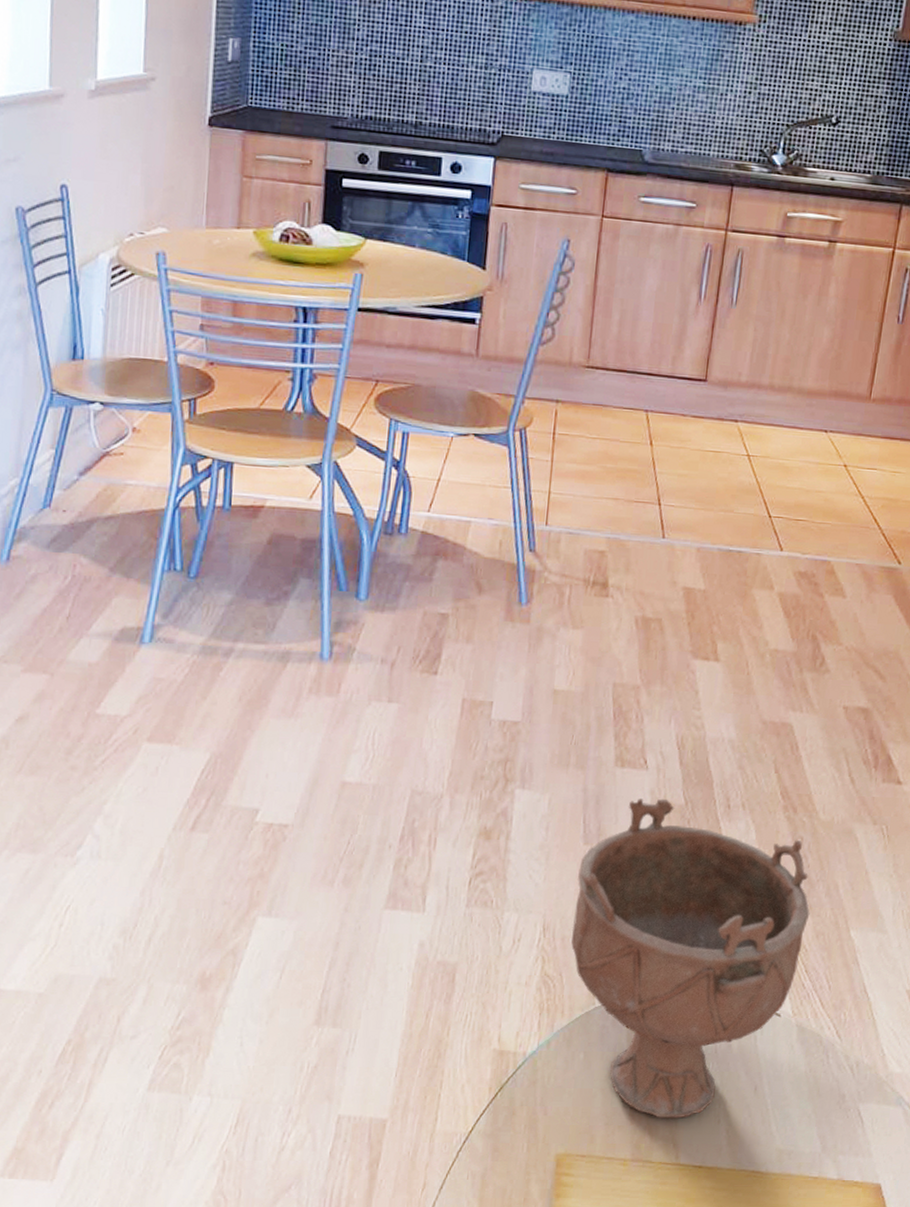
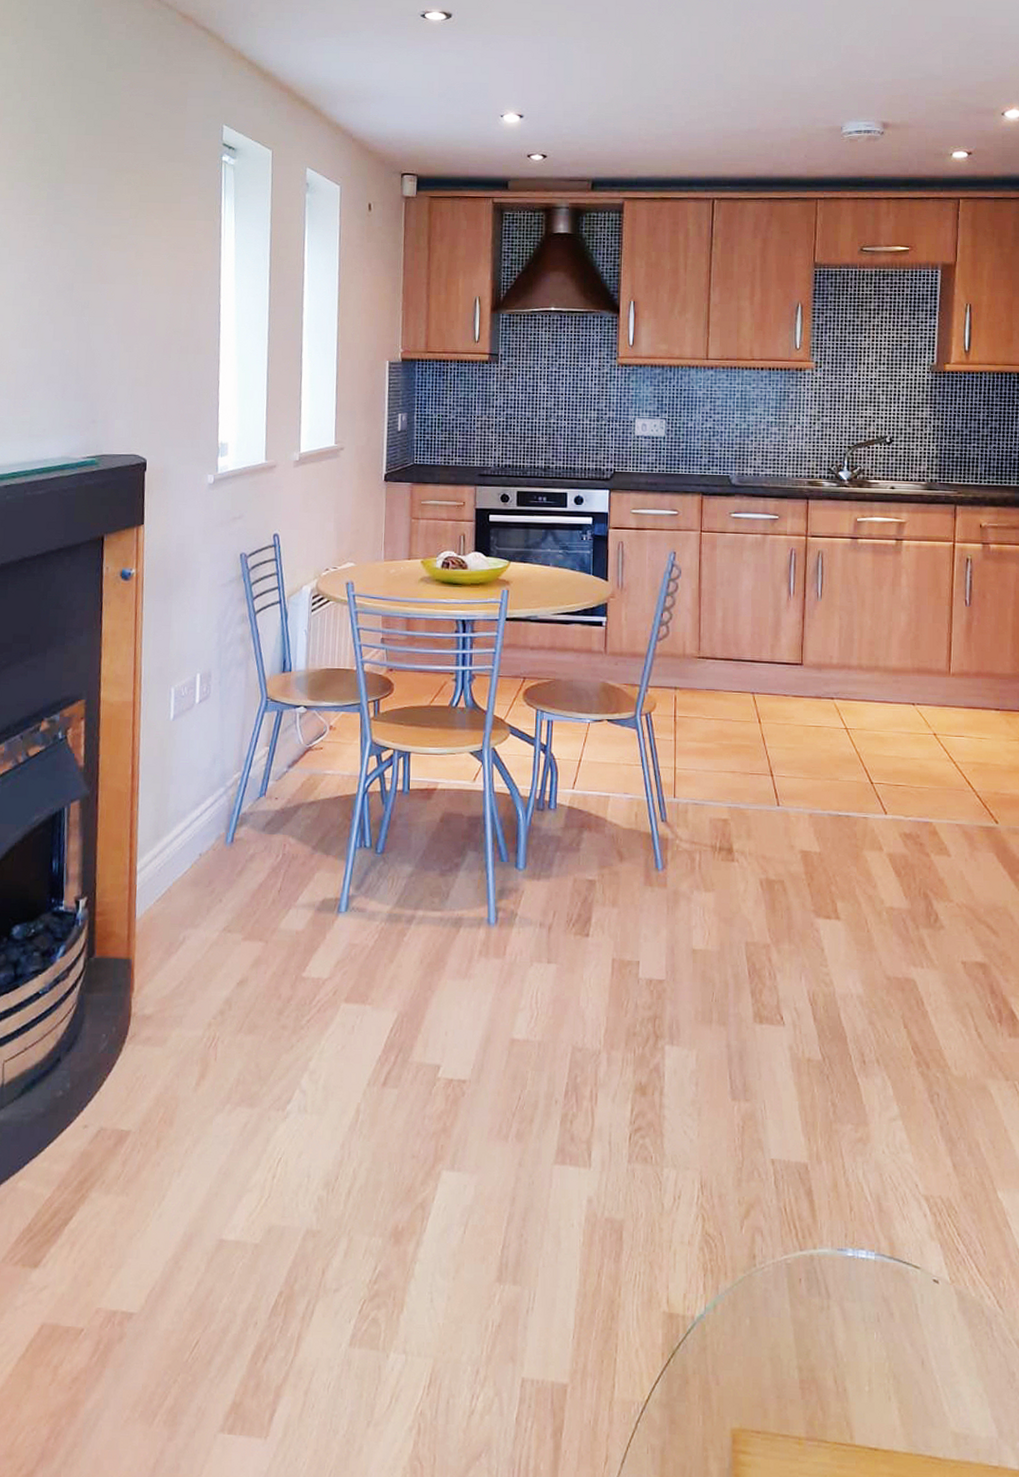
decorative bowl: present [571,798,810,1119] -> none [727,1054,955,1394]

